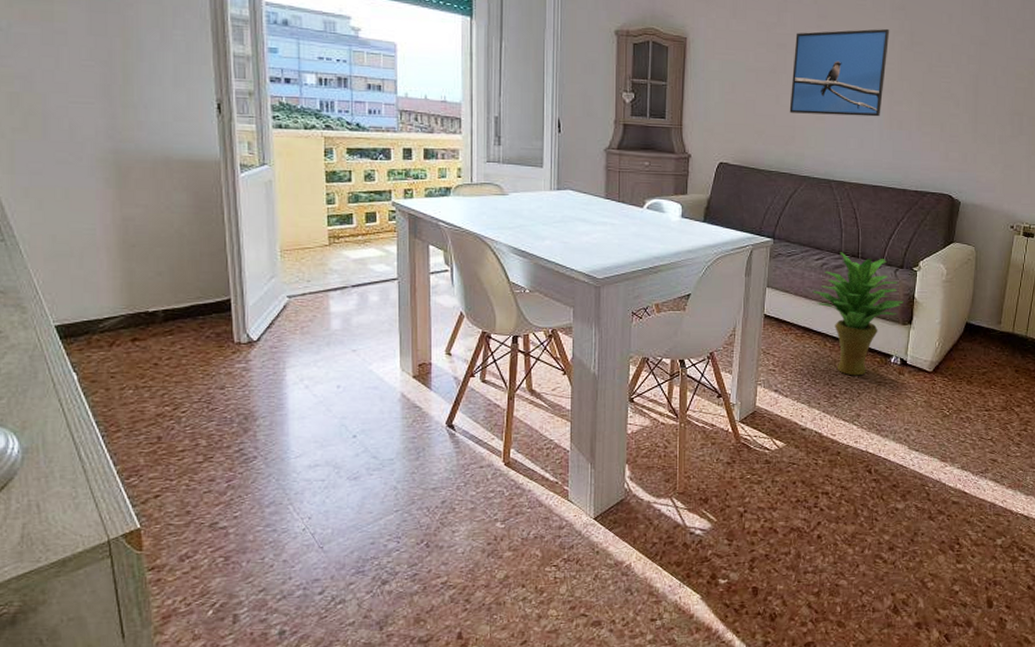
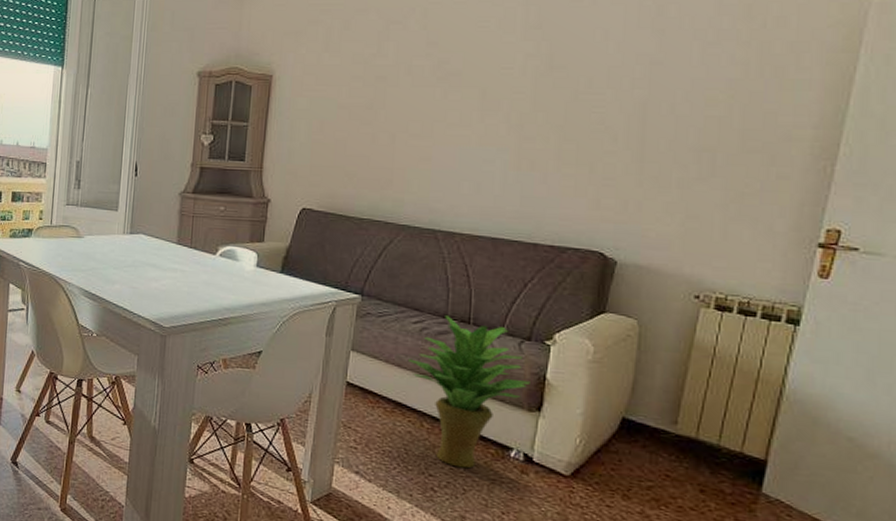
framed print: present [789,28,890,117] -> none [387,52,521,156]

